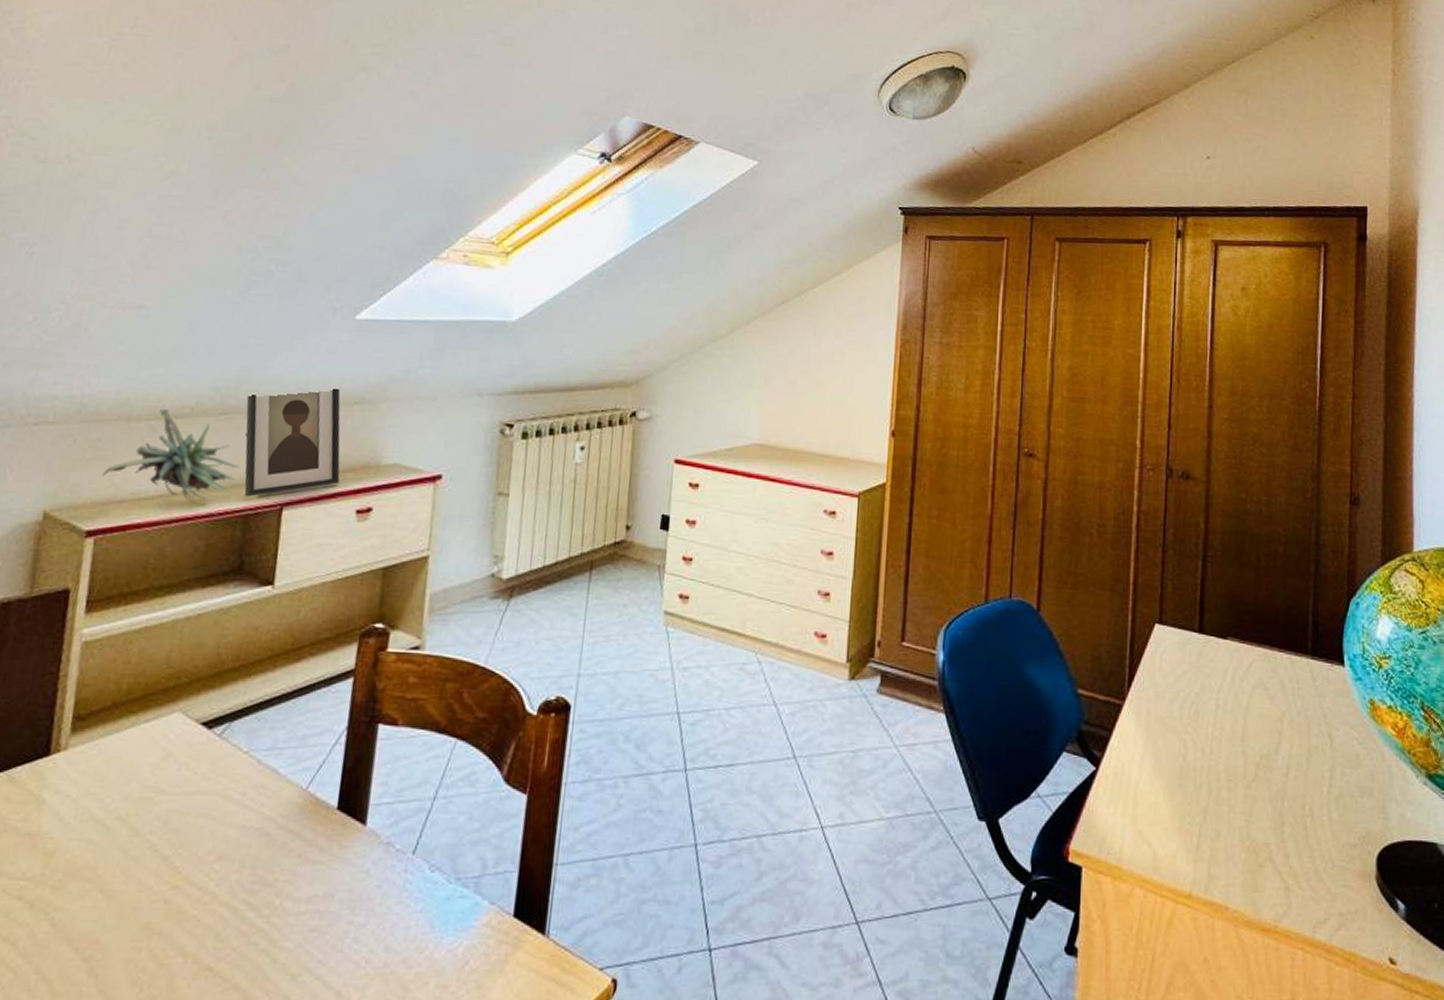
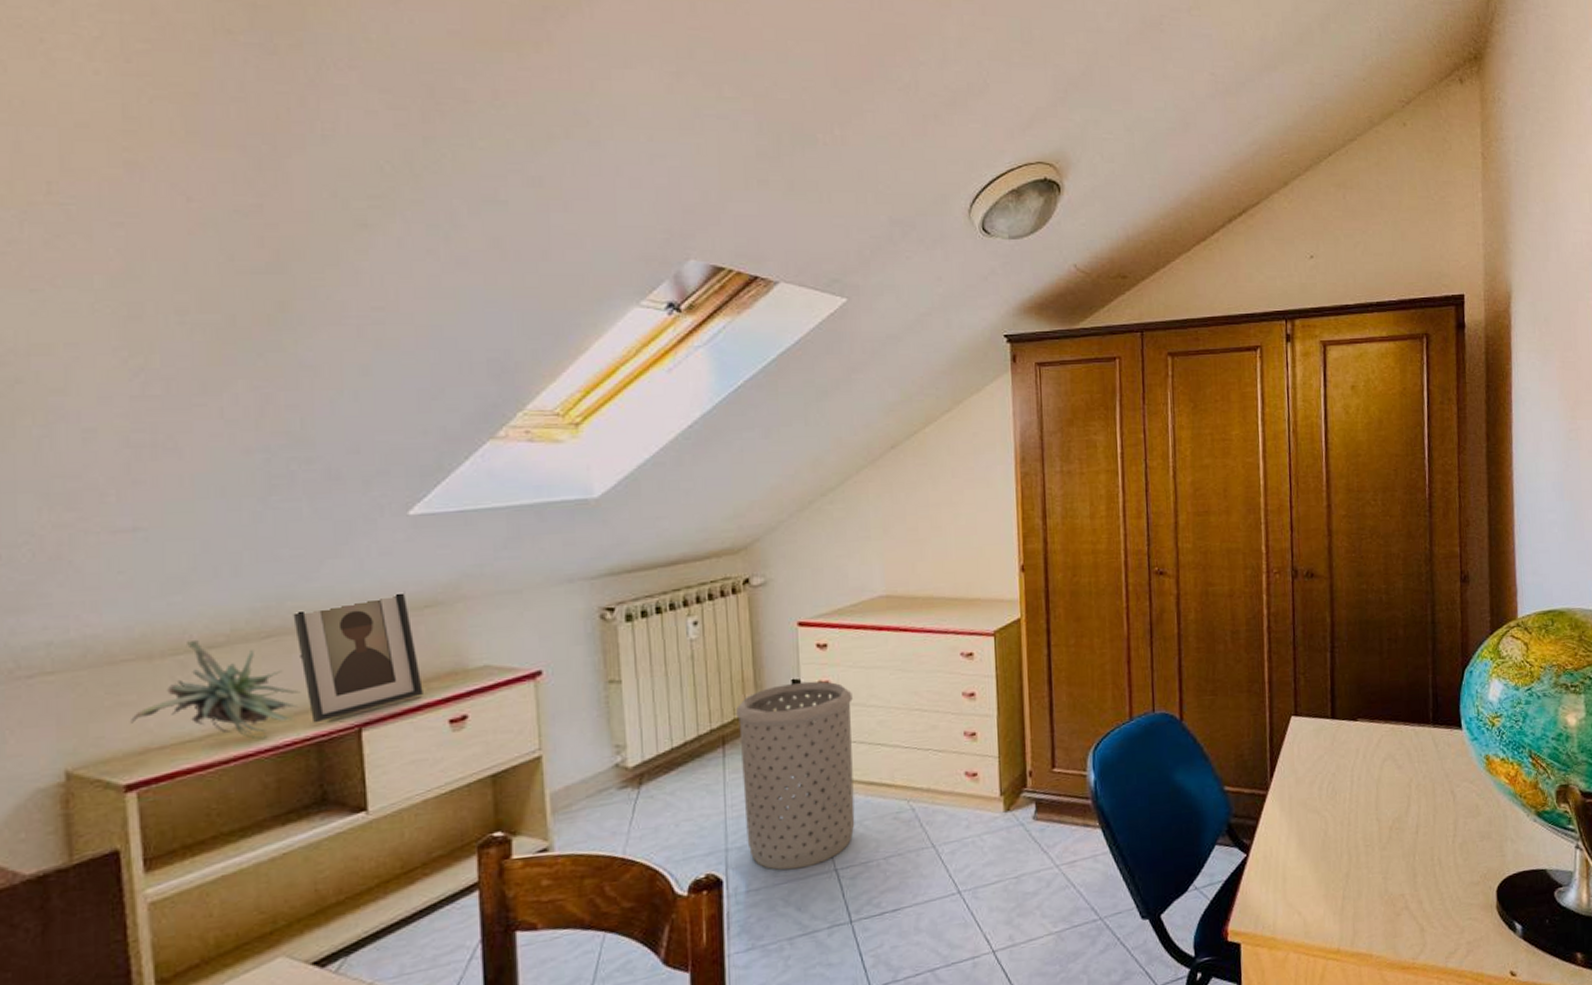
laundry basket: none [599,518,716,706] -> present [735,681,855,871]

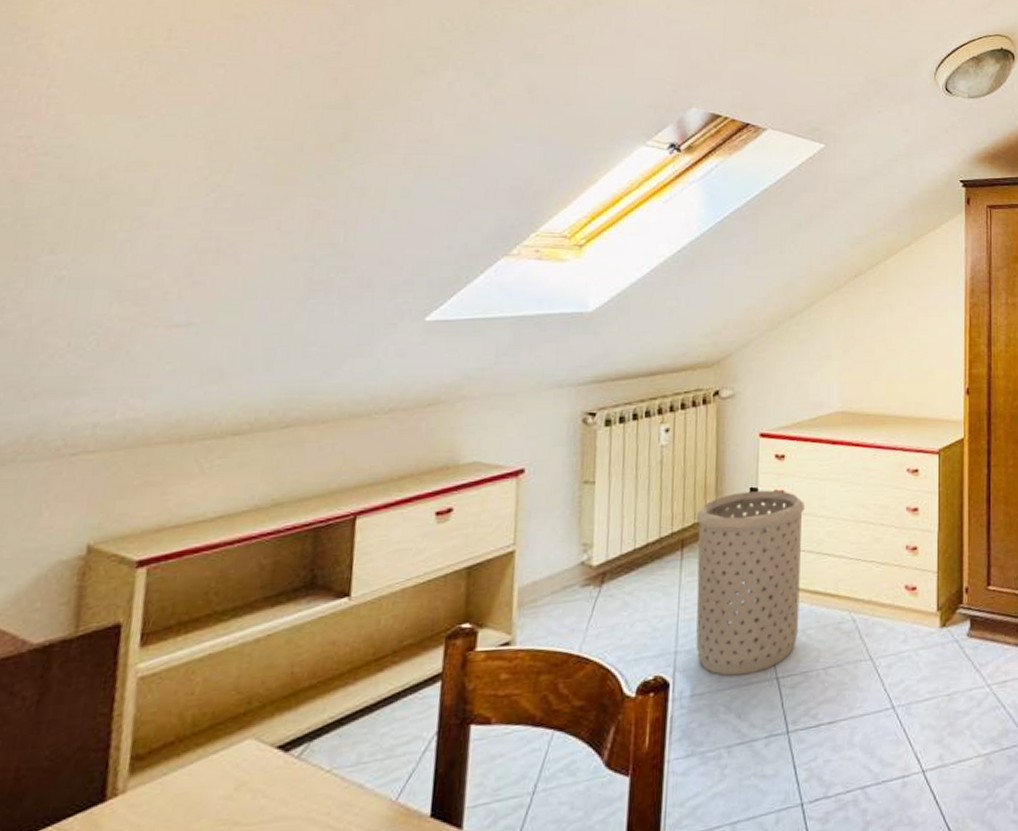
plant: present [129,639,301,740] -> none [152,426,308,523]
picture frame: present [293,591,423,723] -> none [311,389,417,510]

